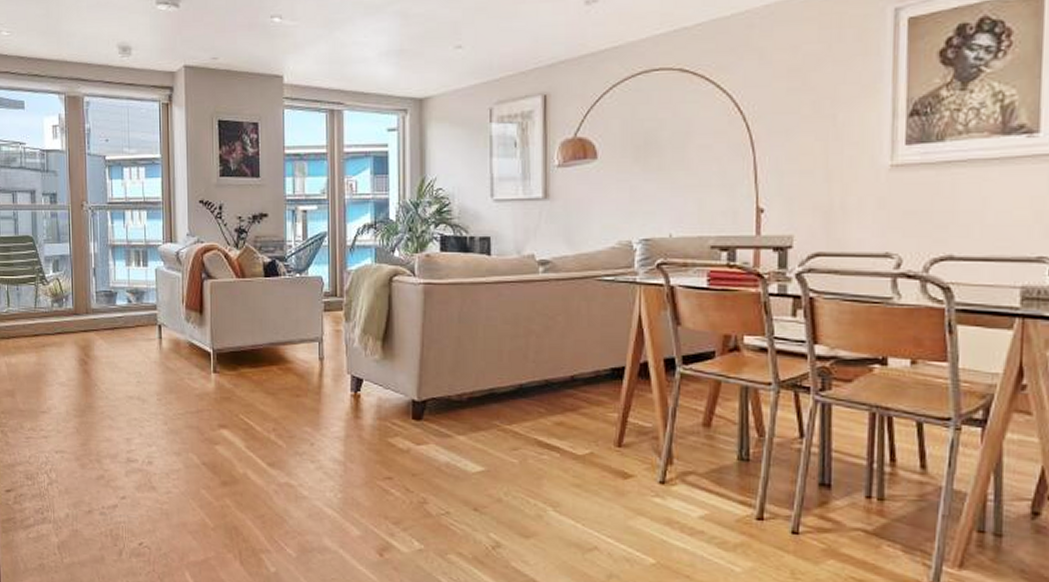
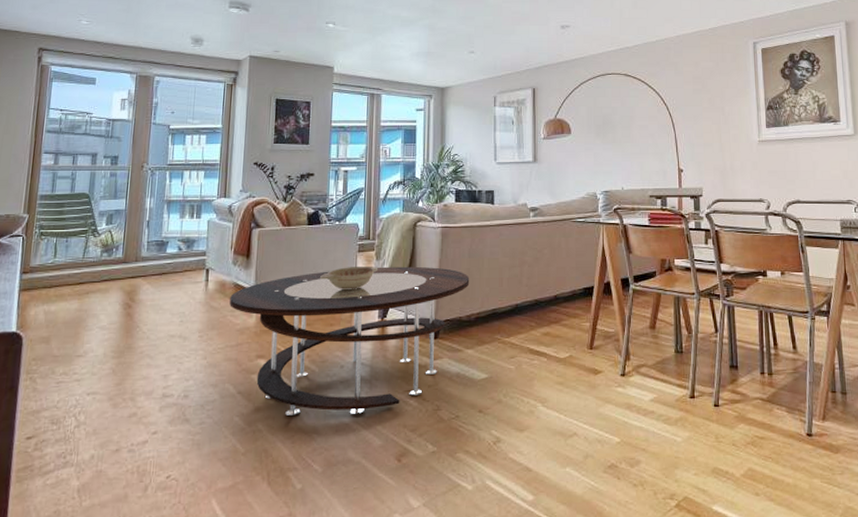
coffee table: none [186,330,460,499] -> present [229,266,470,415]
decorative bowl: none [282,329,349,357] -> present [320,267,379,291]

